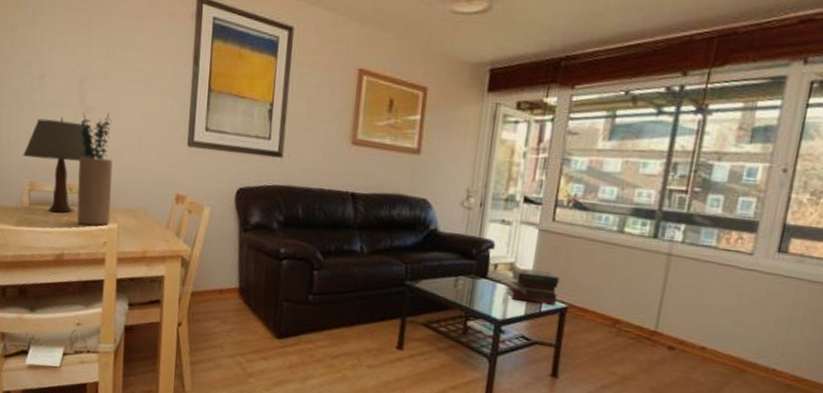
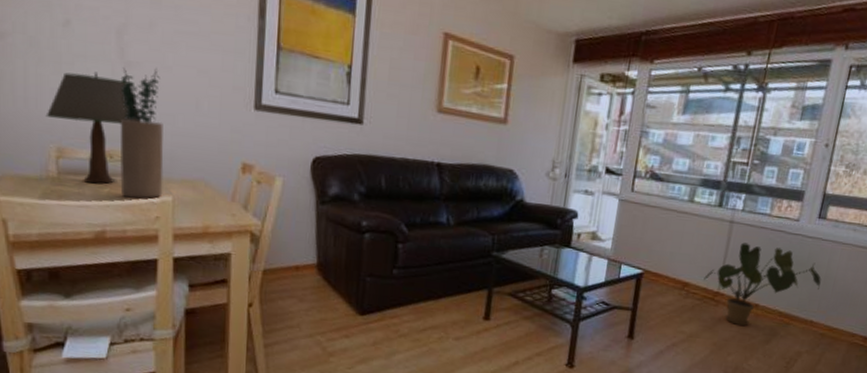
books: present [506,267,560,305] -> none [588,236,637,271]
house plant: none [638,277,785,371] -> present [703,242,821,327]

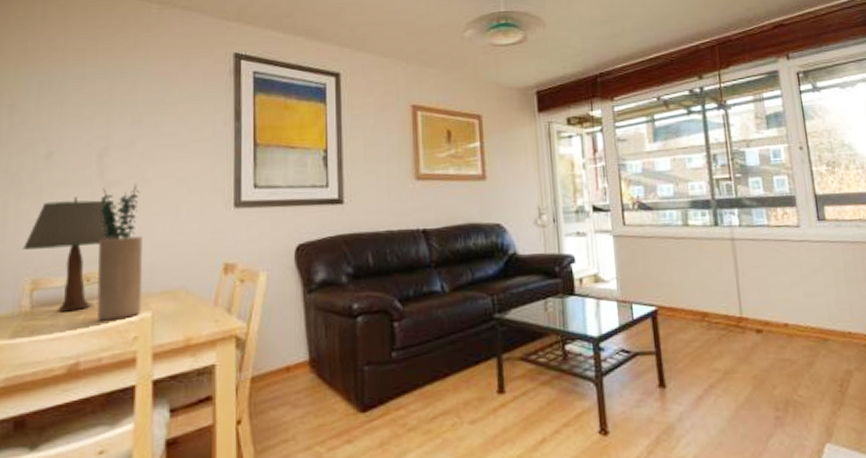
house plant: present [703,242,821,327] -> none [722,258,845,352]

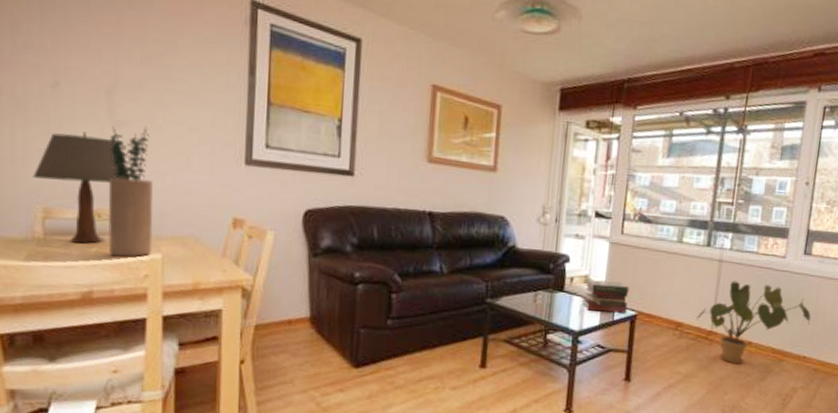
books: none [596,277,646,312] -> present [582,279,629,313]
house plant: none [722,258,845,352] -> present [696,281,811,365]

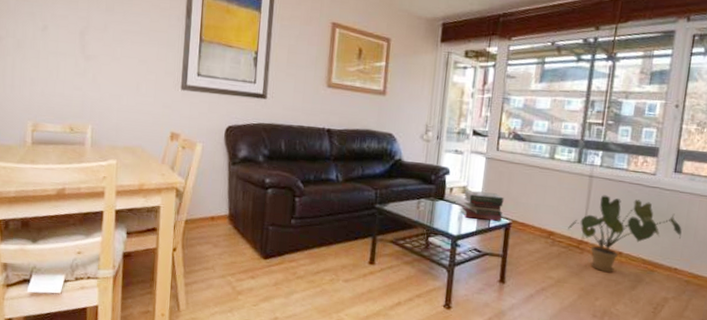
table lamp: present [32,131,130,244] -> none [26,64,95,151]
vase: present [107,126,153,257] -> none [77,60,112,162]

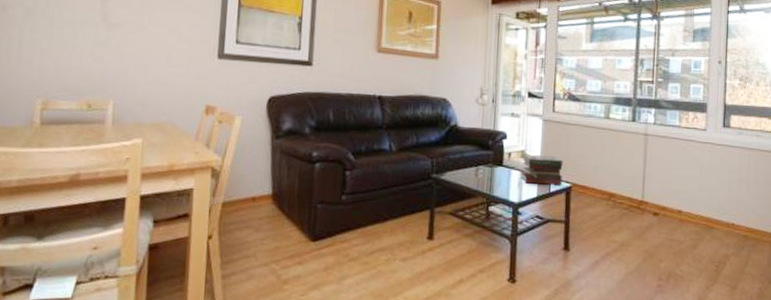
house plant: present [568,195,682,273] -> none [628,153,735,233]

